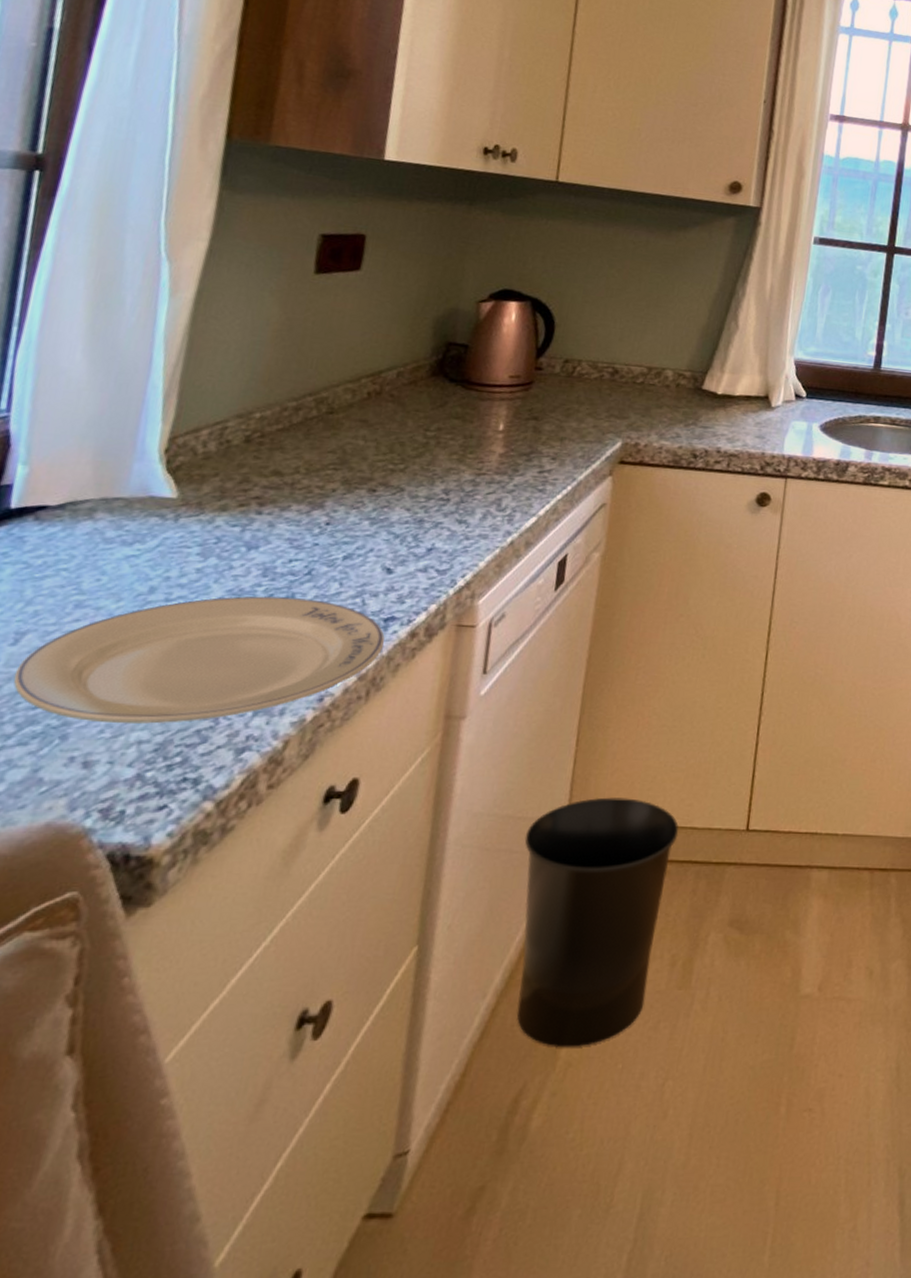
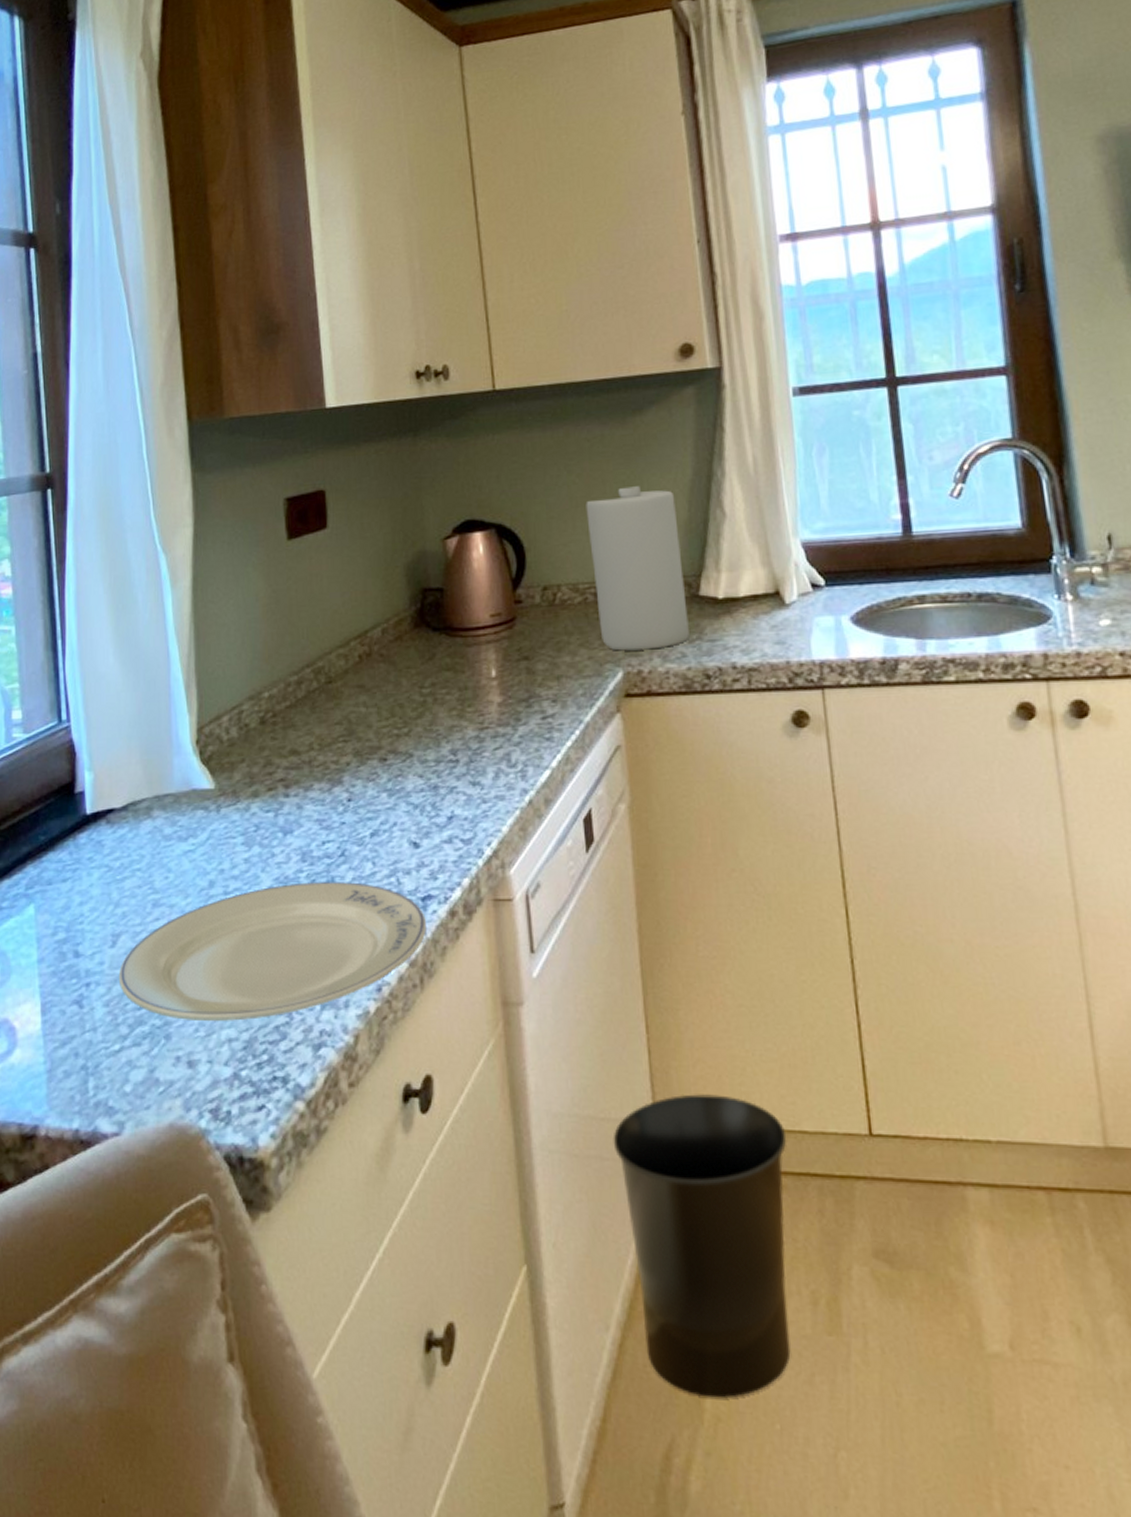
paper towel holder: none [609,288,699,427] -> present [586,486,689,651]

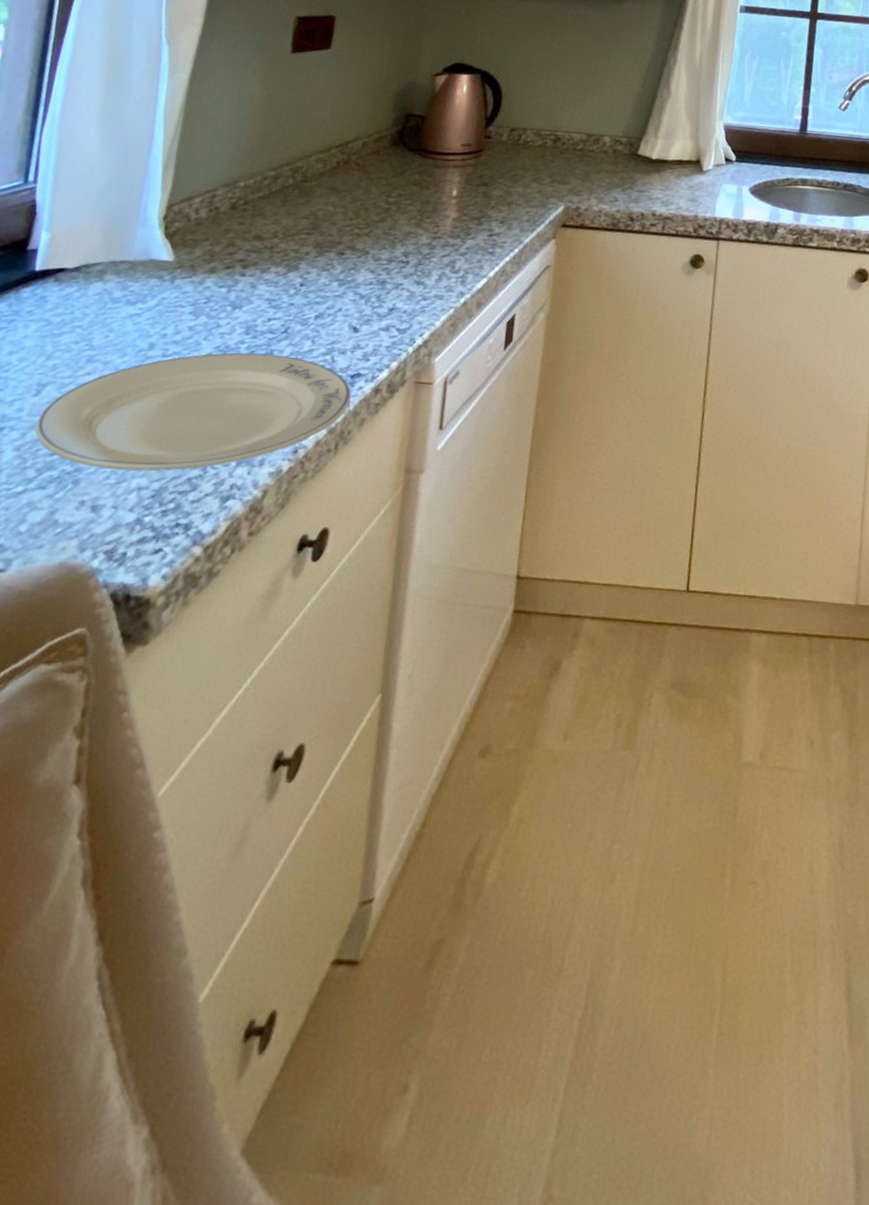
paper towel holder: present [586,486,689,651] -> none [552,58,634,192]
waste bin: present [613,1094,791,1398] -> none [472,553,622,804]

